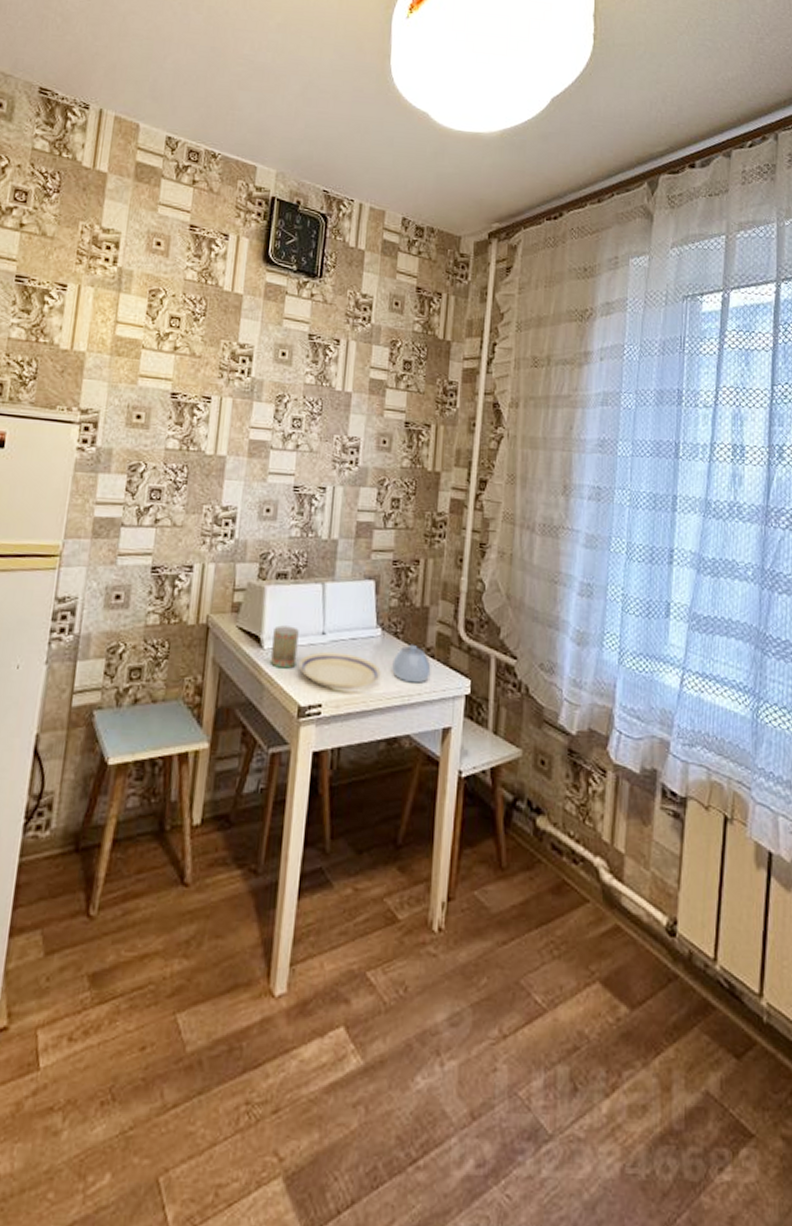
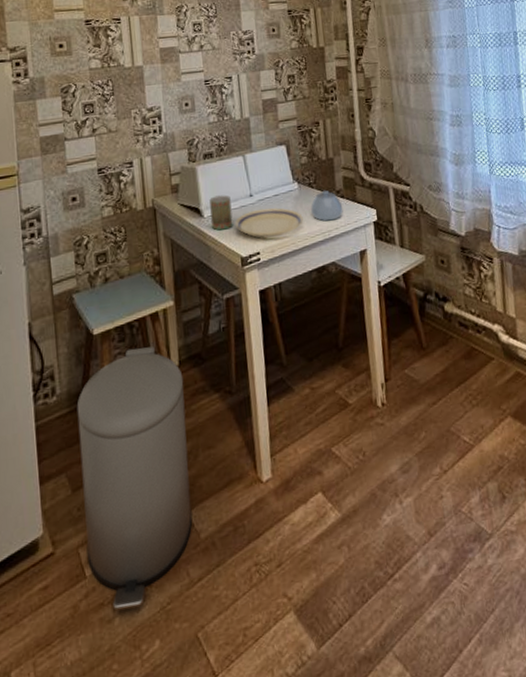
pedal bin: none [45,791,203,1124] -> present [76,346,193,612]

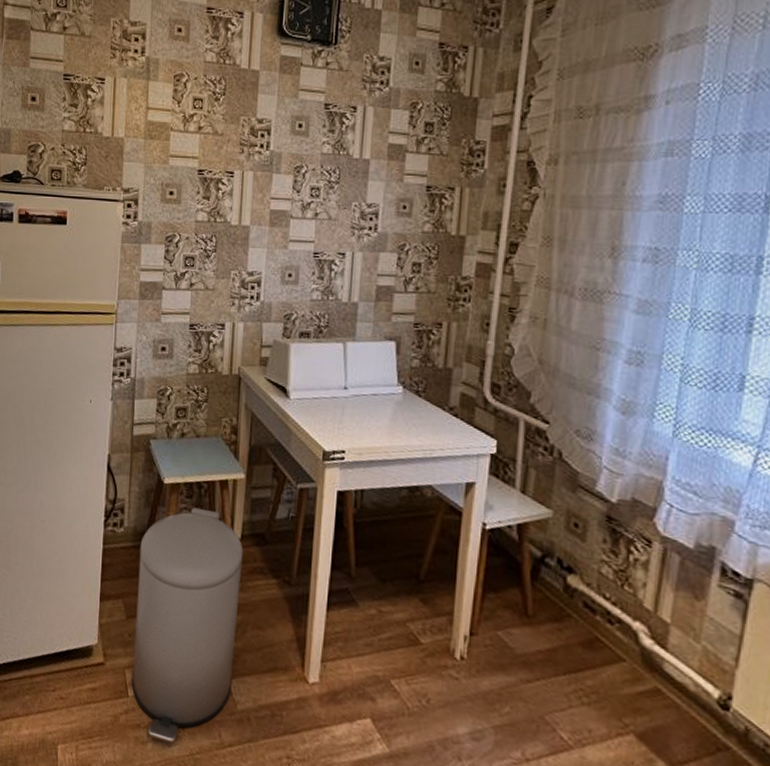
mug: present [209,195,233,231] -> none [296,379,322,417]
plate: present [234,208,303,239] -> none [322,404,403,441]
sugar bowl: present [310,189,343,221] -> none [412,402,454,440]

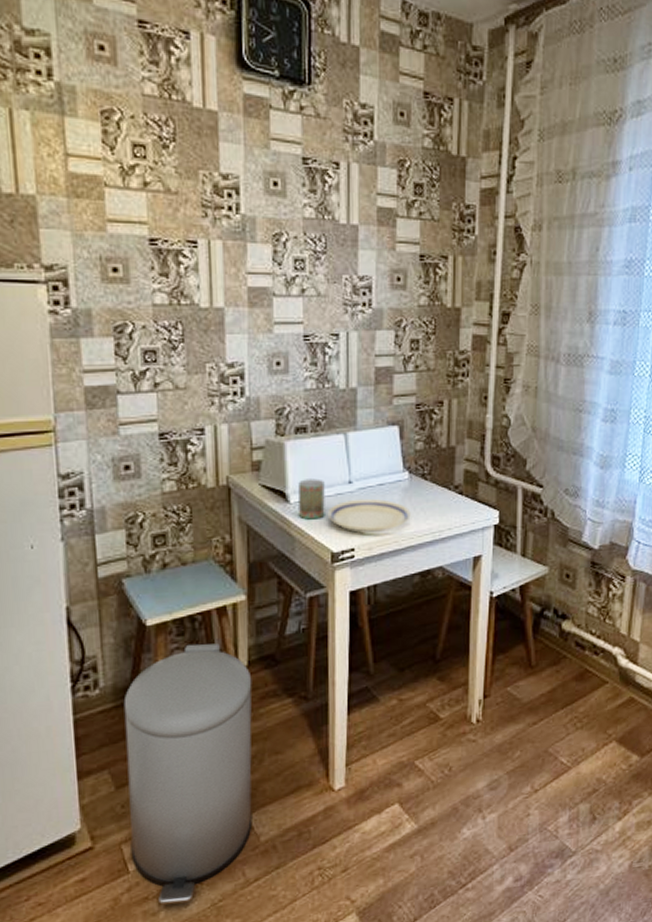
mug: none [296,379,322,417] -> present [297,478,325,520]
plate: none [322,404,403,441] -> present [327,498,411,534]

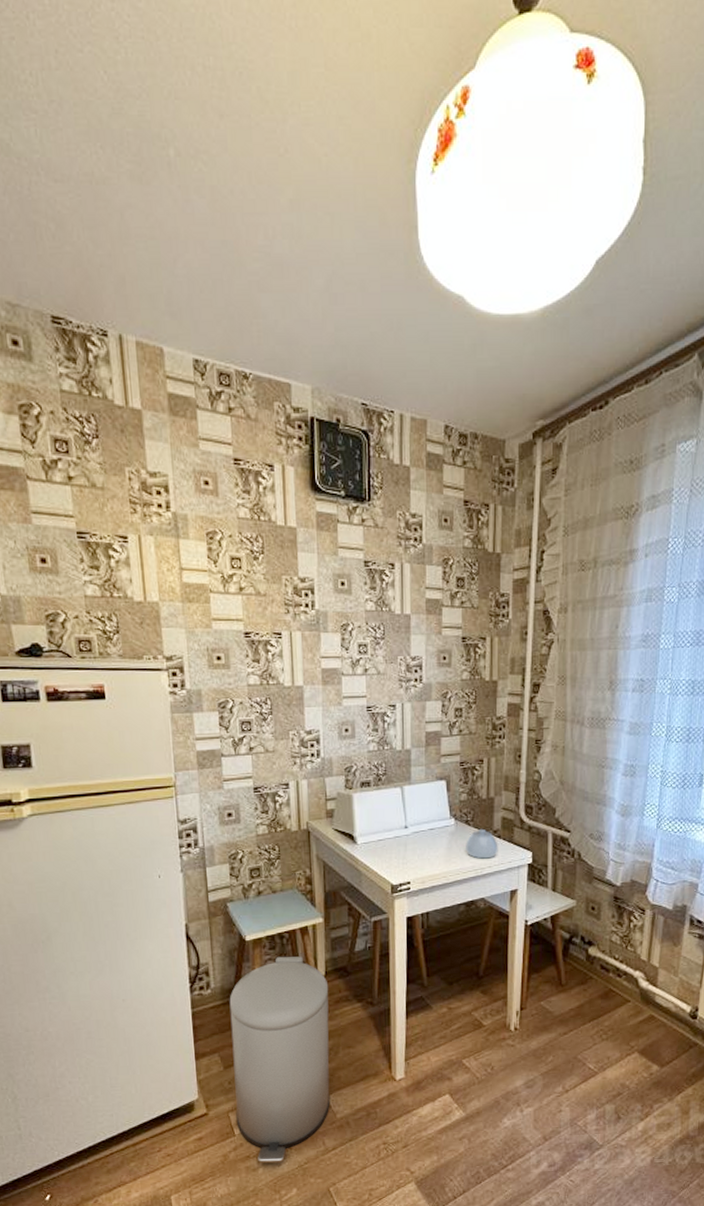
mug: present [297,478,325,520] -> none [363,824,386,858]
plate: present [327,498,411,534] -> none [387,840,457,870]
sugar bowl: none [420,483,460,520] -> present [464,828,498,859]

